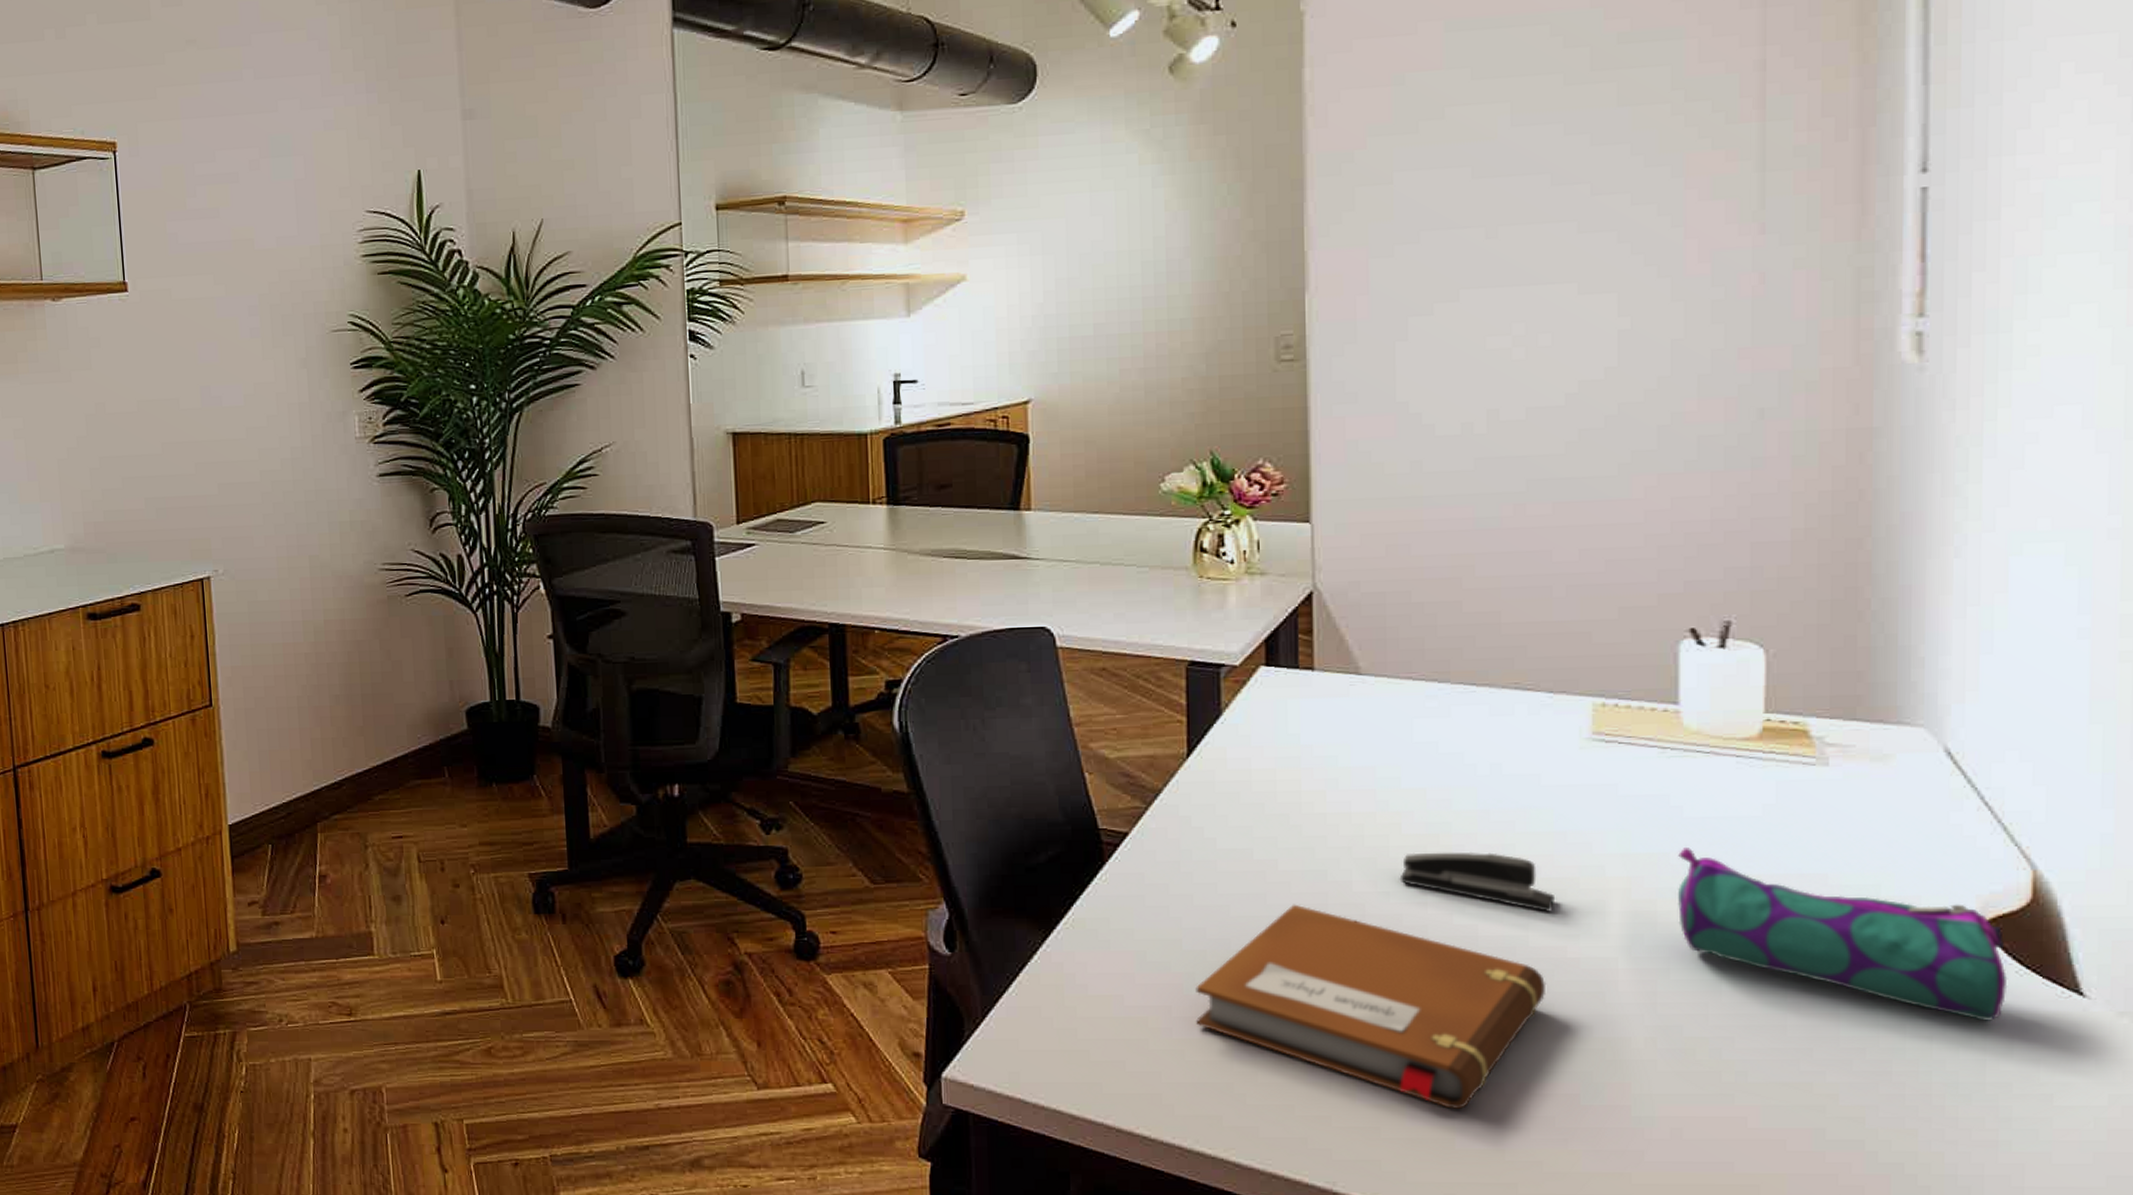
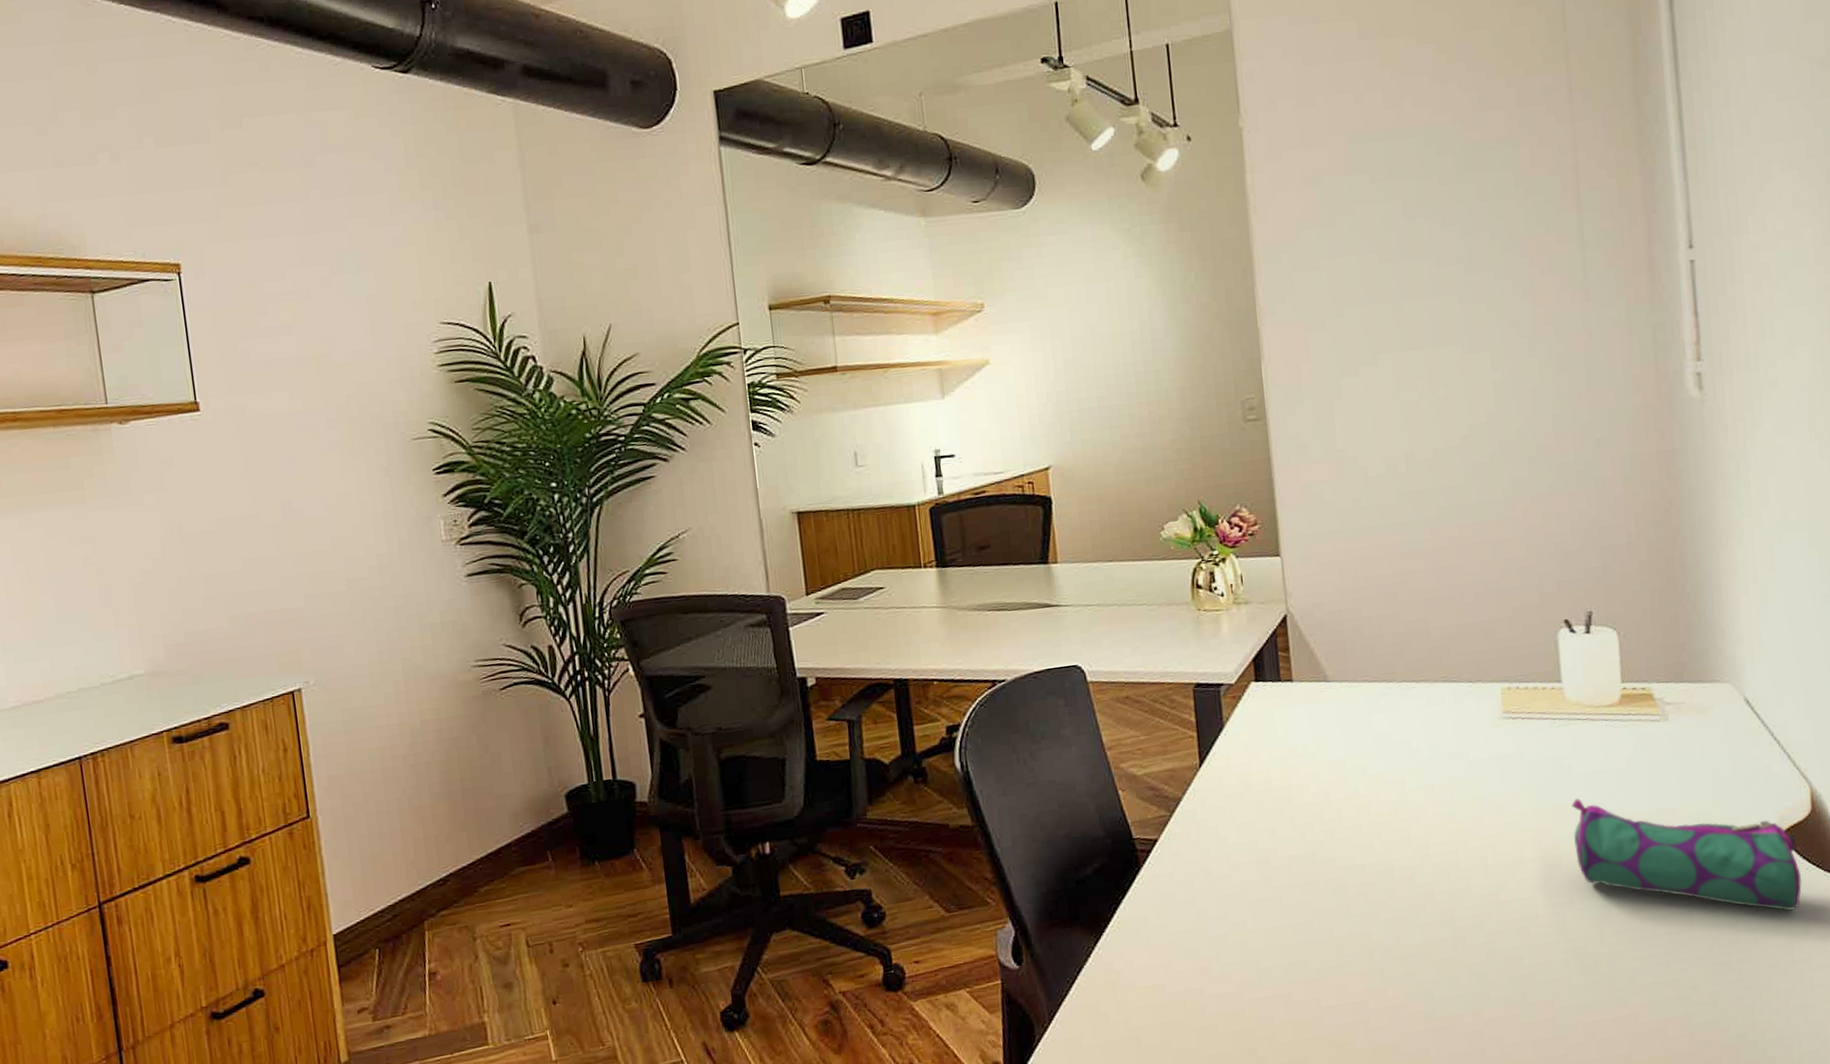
notebook: present [1195,904,1547,1109] -> none [1221,884,1487,1043]
stapler: present [1399,851,1554,913] -> none [1371,821,1487,866]

